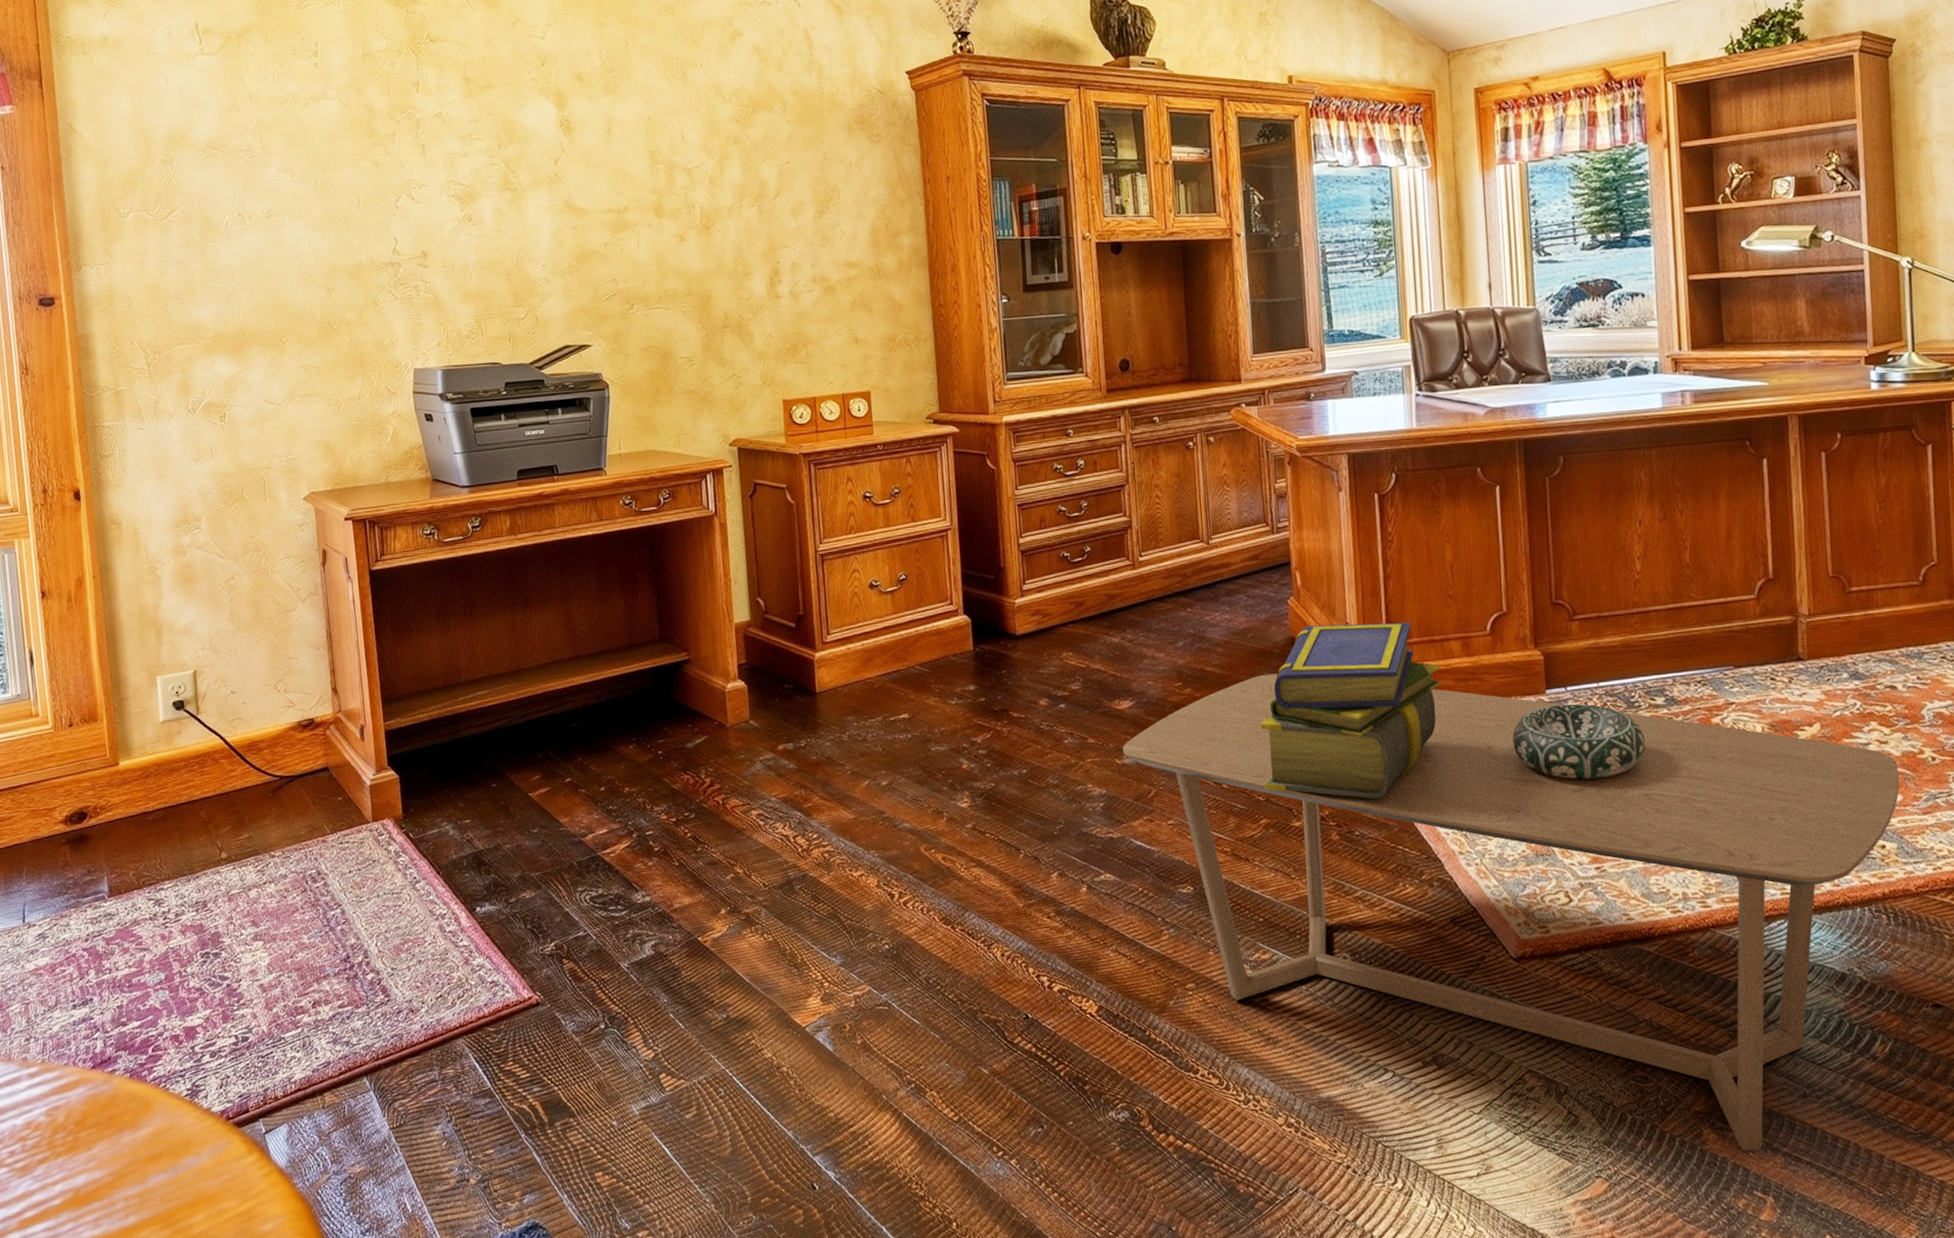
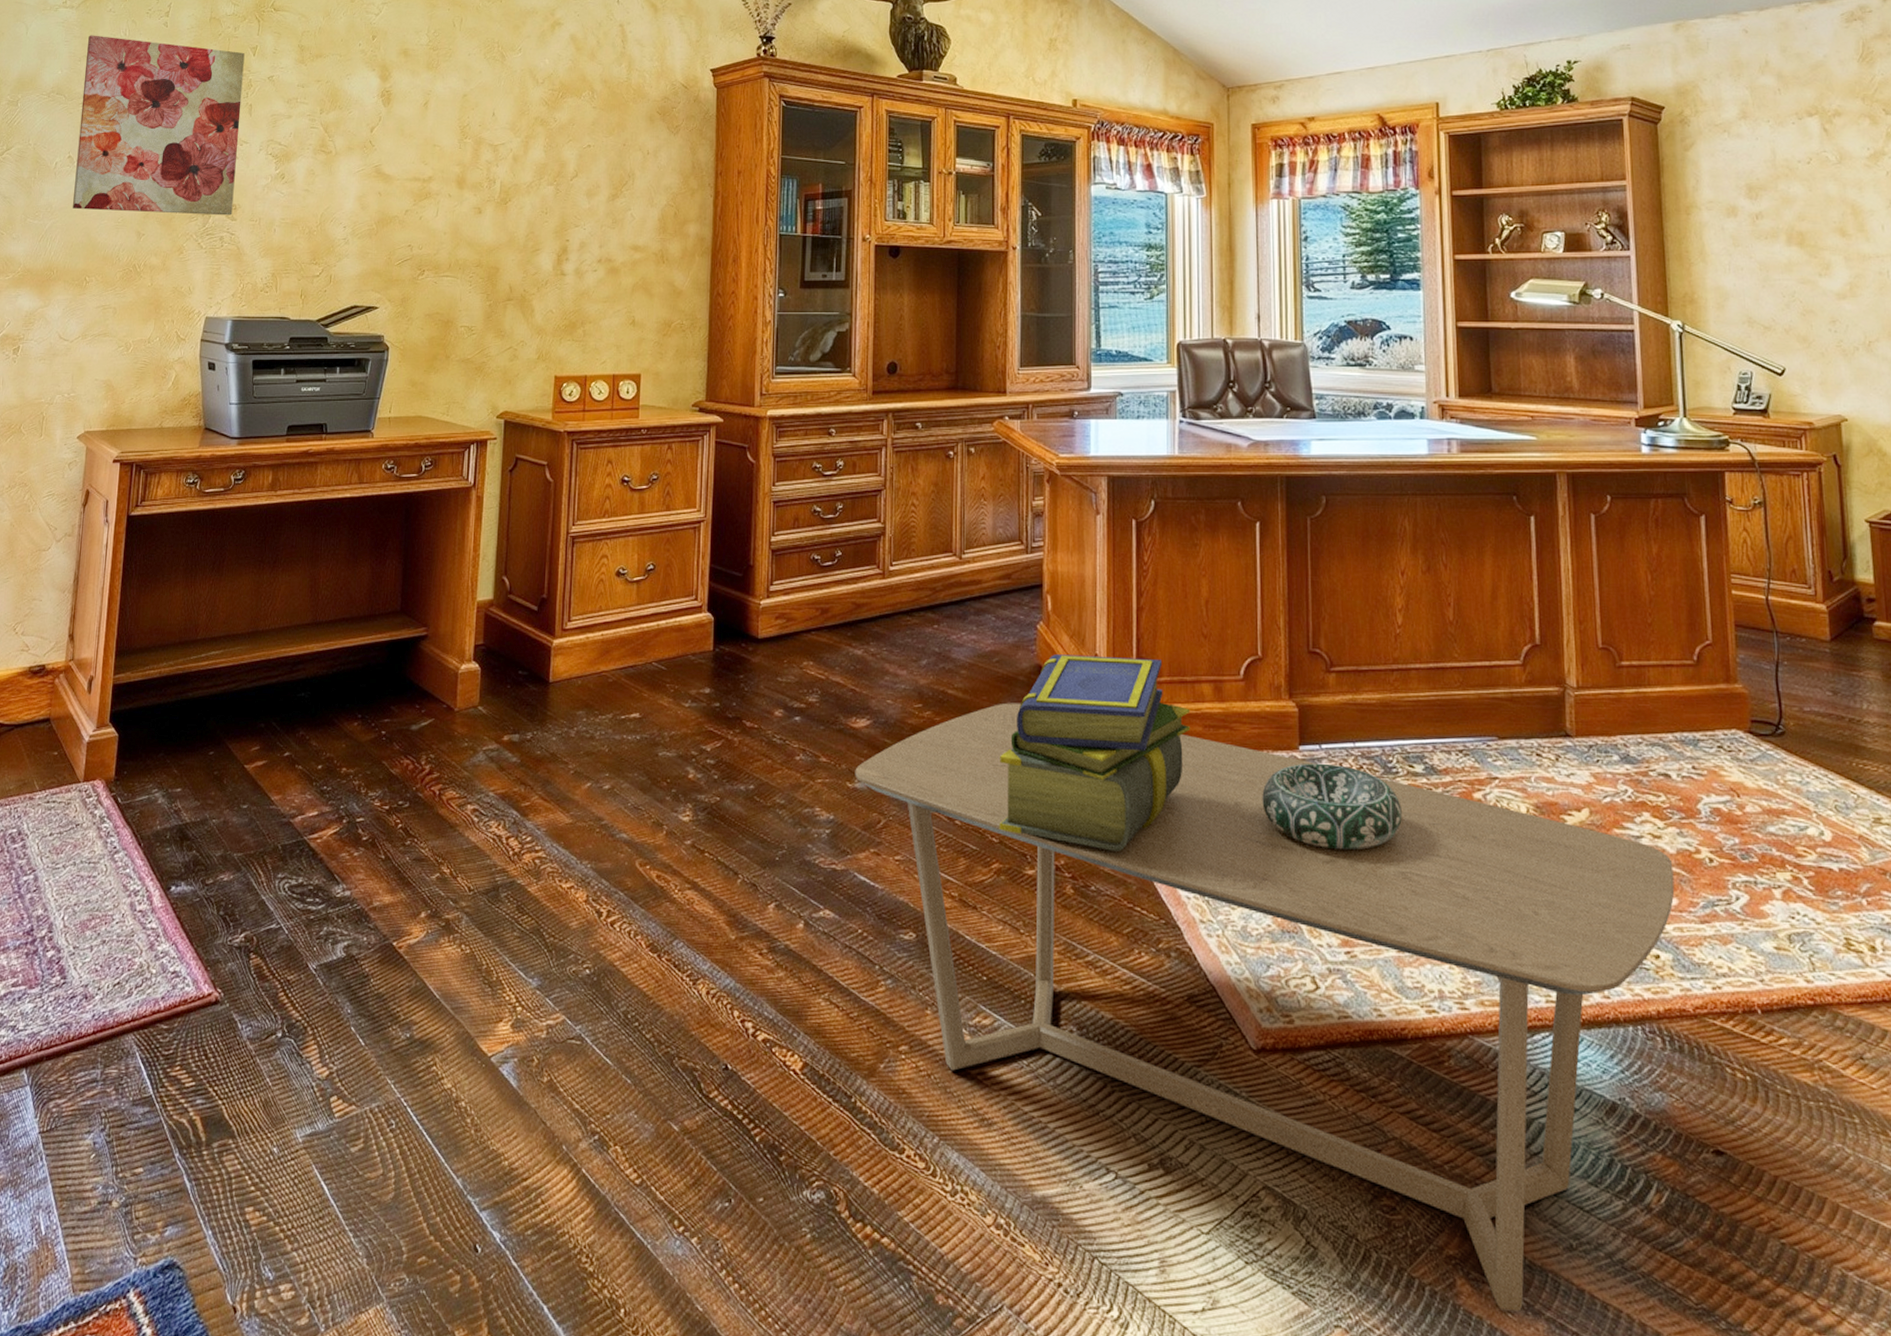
wall art: none [235,82,423,269] -> present [73,35,245,216]

